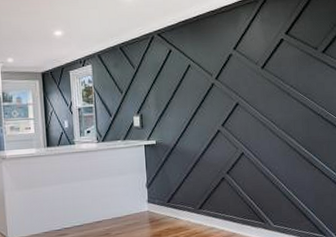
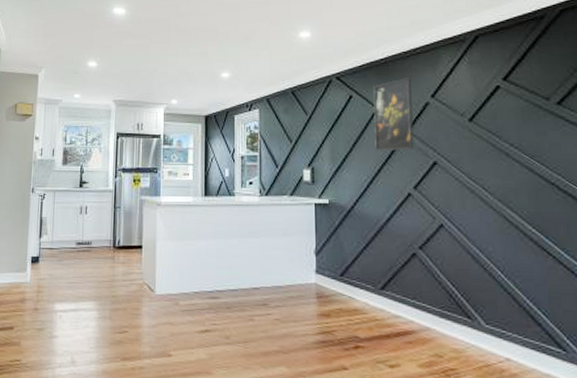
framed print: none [188,32,221,98] -> present [373,76,414,152]

